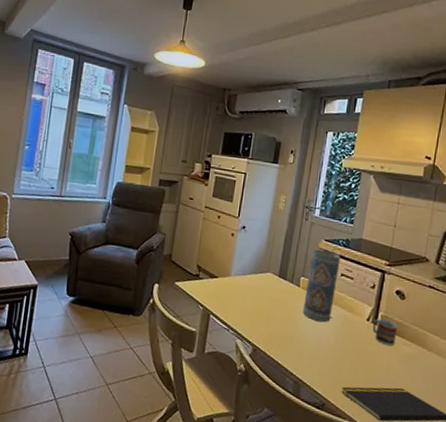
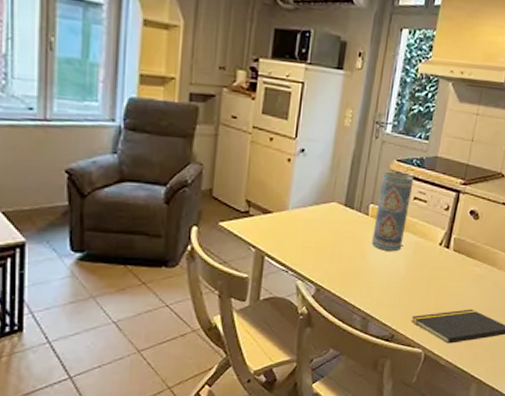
cup: present [372,319,398,347] -> none [444,242,470,269]

